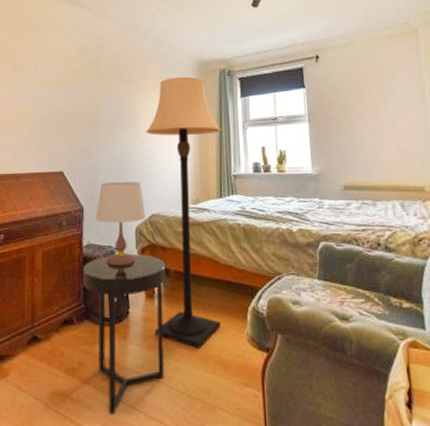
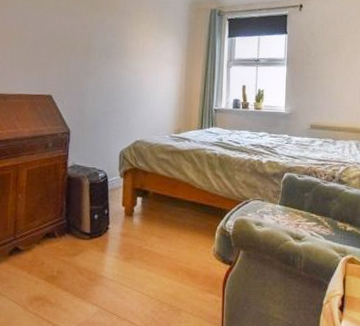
side table: present [82,254,165,415] -> none [65,176,145,316]
table lamp: present [95,182,146,265] -> none [81,108,130,186]
lamp: present [145,76,222,348] -> none [131,12,208,261]

